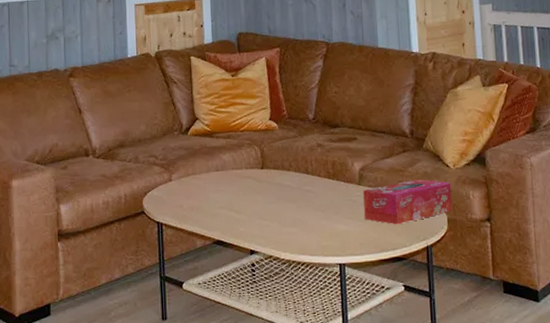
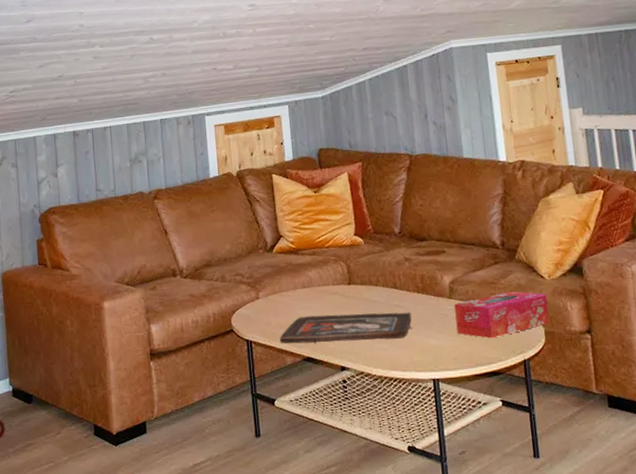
religious icon: none [190,197,322,227] -> present [279,312,413,344]

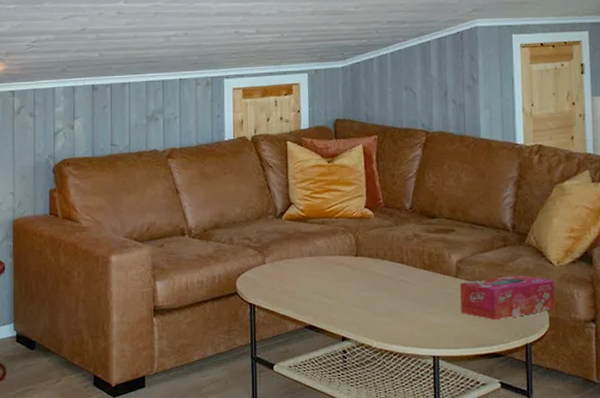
religious icon: present [279,312,413,344] -> none [283,284,416,313]

